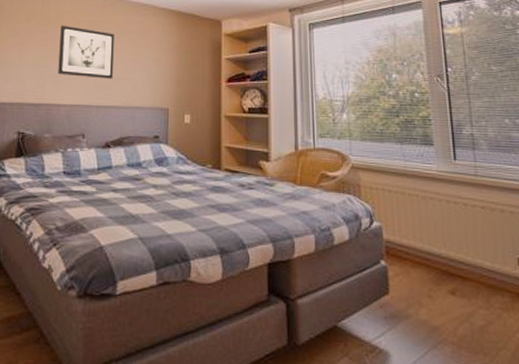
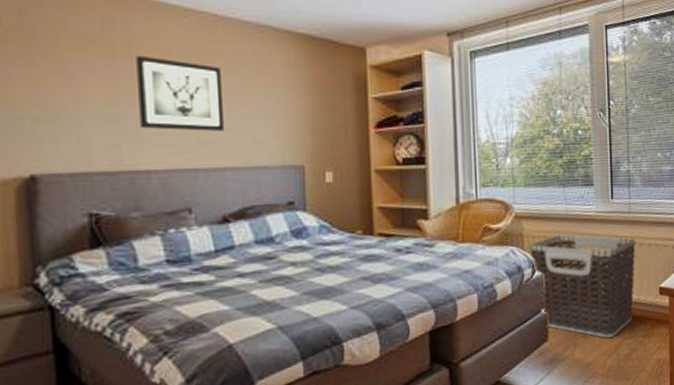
clothes hamper: none [367,189,487,303] -> present [529,234,636,338]

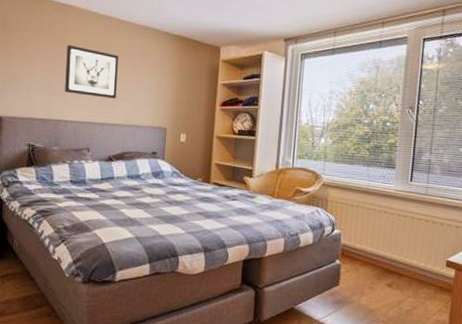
clothes hamper: present [529,234,636,338] -> none [331,203,429,294]

